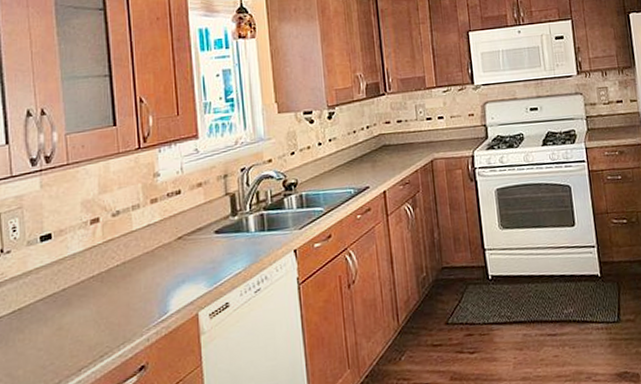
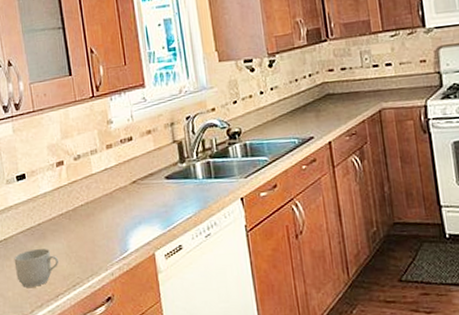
mug: none [29,316,86,363] -> present [14,248,59,287]

